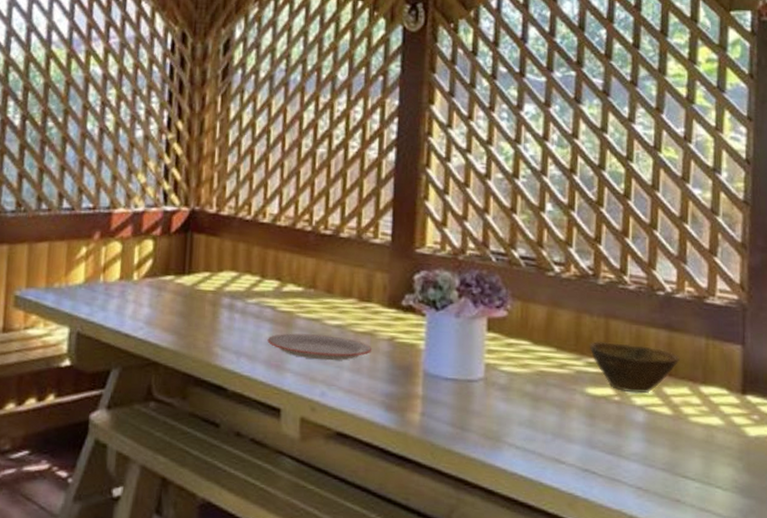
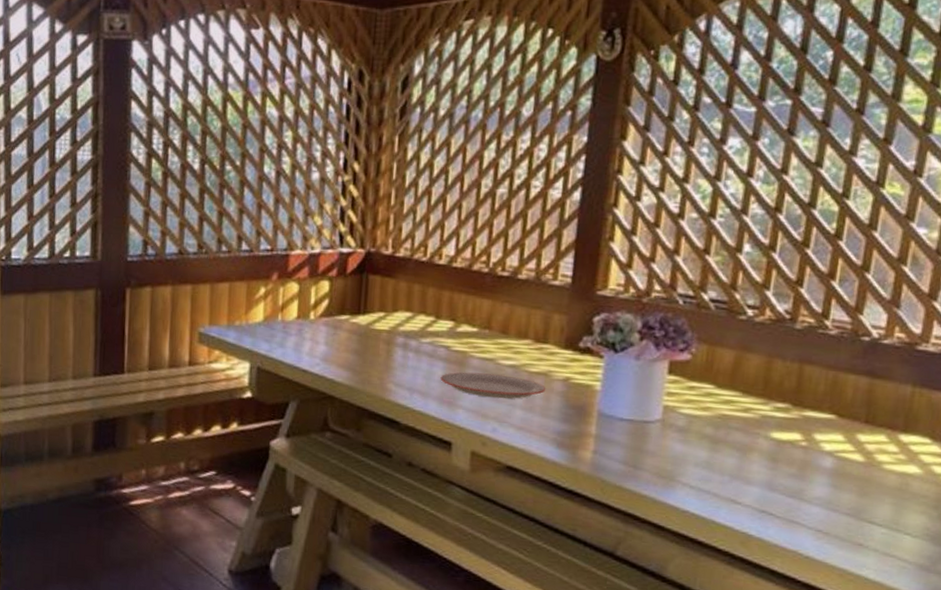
bowl: present [589,340,680,394] -> none [778,386,880,440]

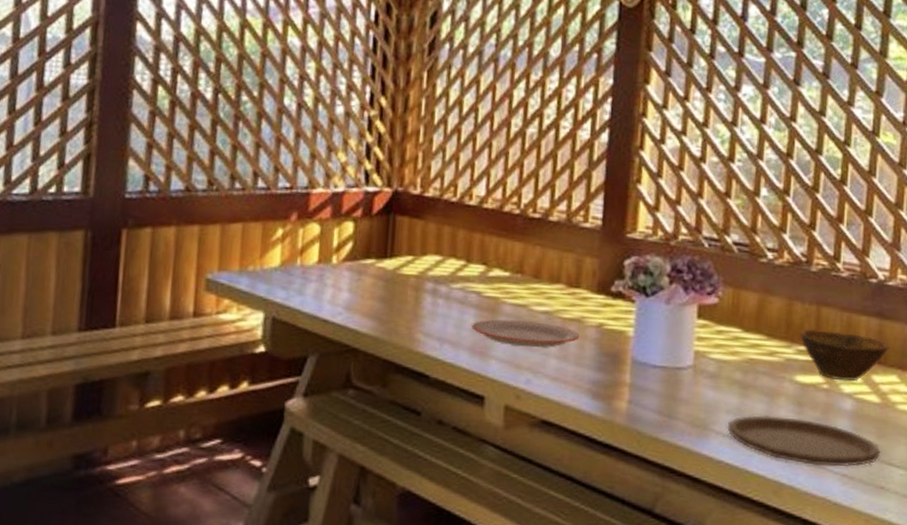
plate: none [695,469,862,523] -> present [728,414,881,467]
bowl: none [778,386,880,440] -> present [799,328,890,382]

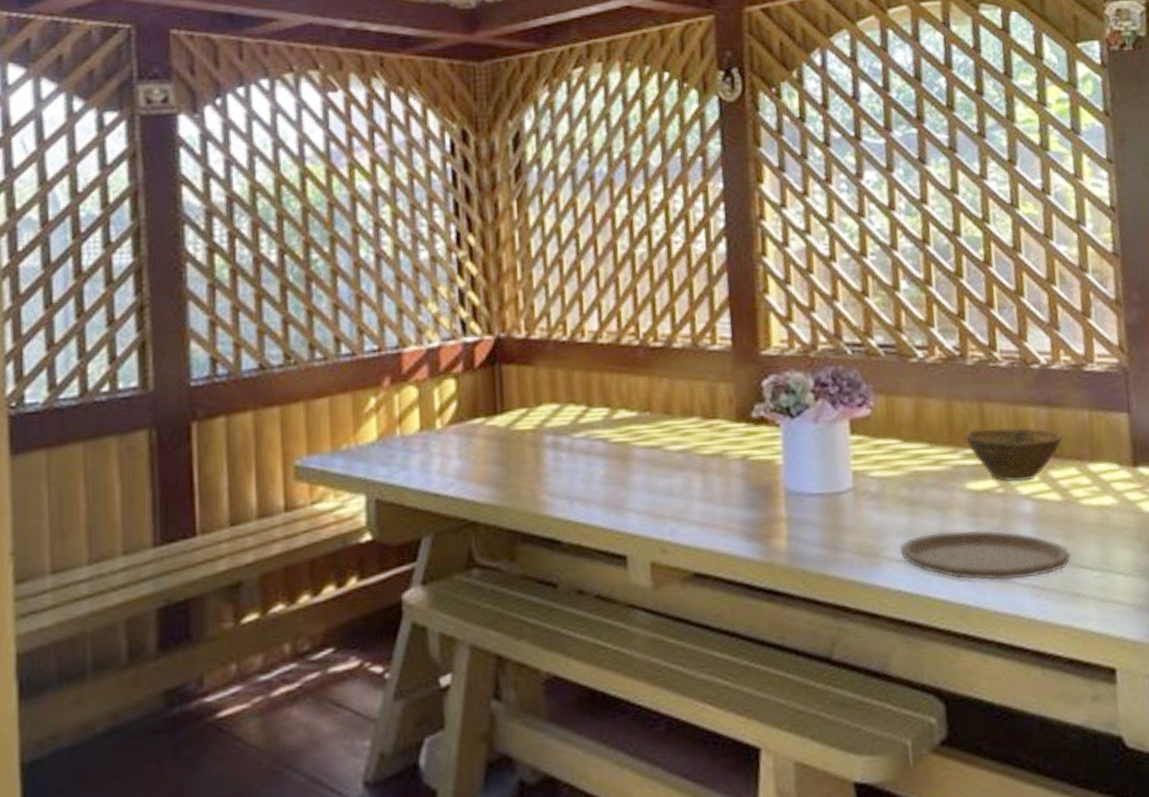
plate: present [471,319,580,348] -> none [602,463,724,494]

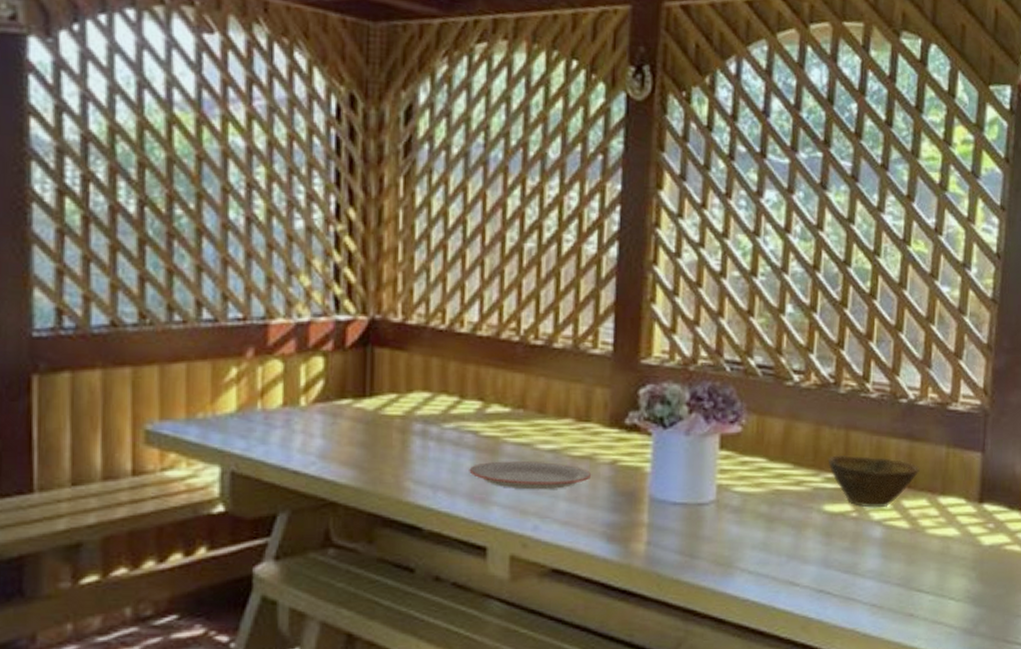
plate: none [602,463,724,494] -> present [469,461,592,490]
plate: present [900,530,1071,580] -> none [753,548,910,597]

